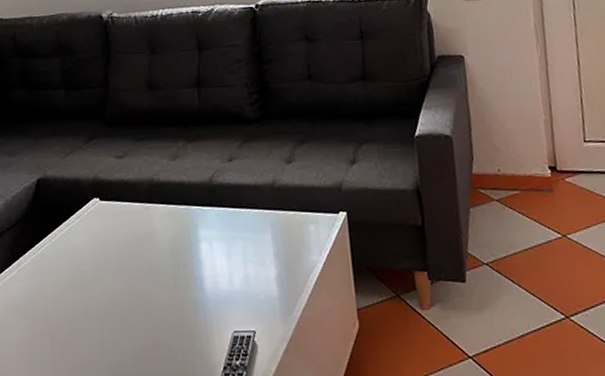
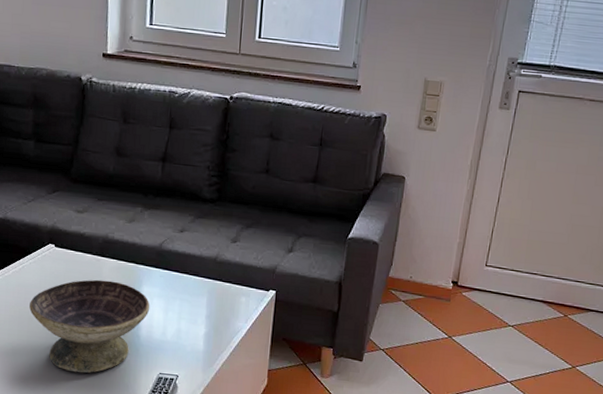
decorative bowl: none [82,229,211,344] -> present [29,279,150,374]

